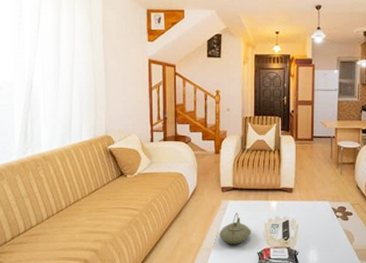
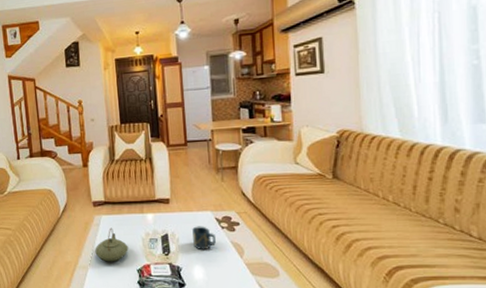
cup: none [311,214,331,237] -> present [192,226,216,251]

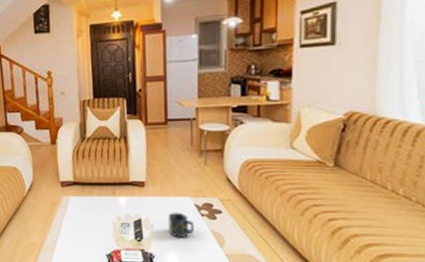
teapot: present [95,228,129,262] -> none [62,210,98,245]

